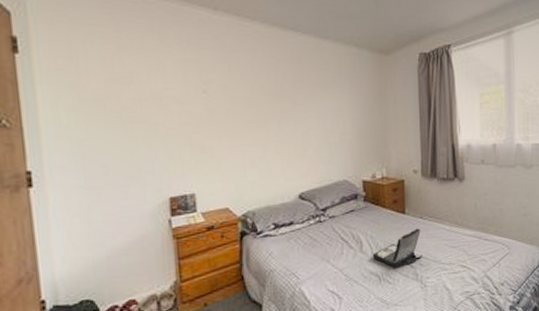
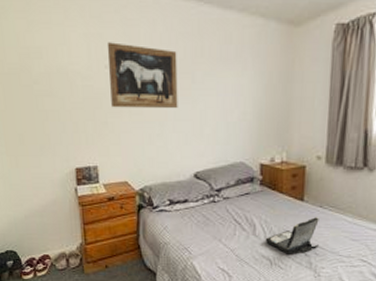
wall art: none [205,68,280,132] -> present [107,42,178,108]

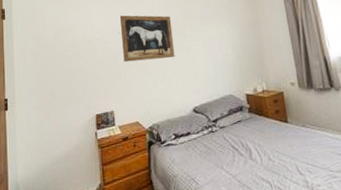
laptop: present [266,217,319,254] -> none [262,136,310,175]

